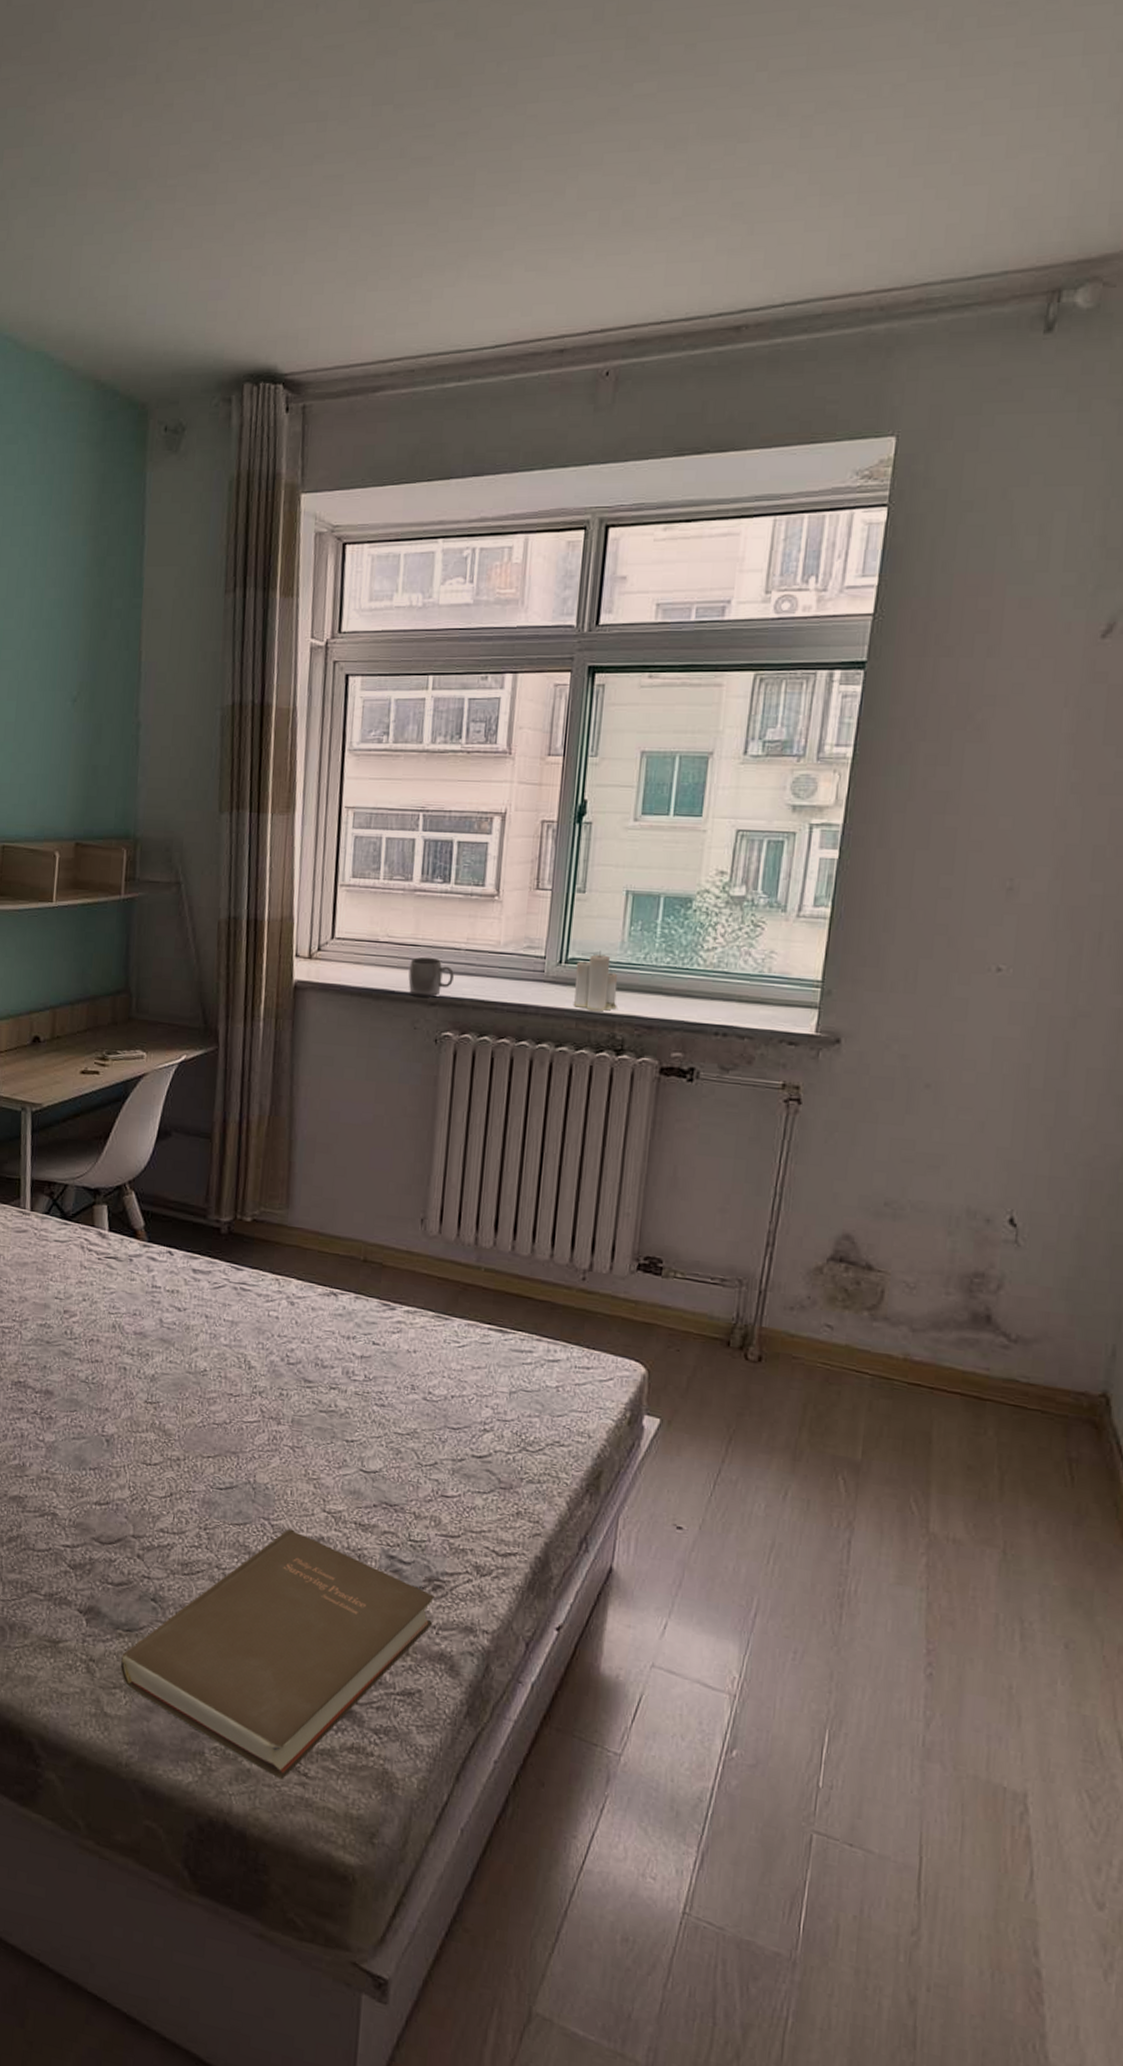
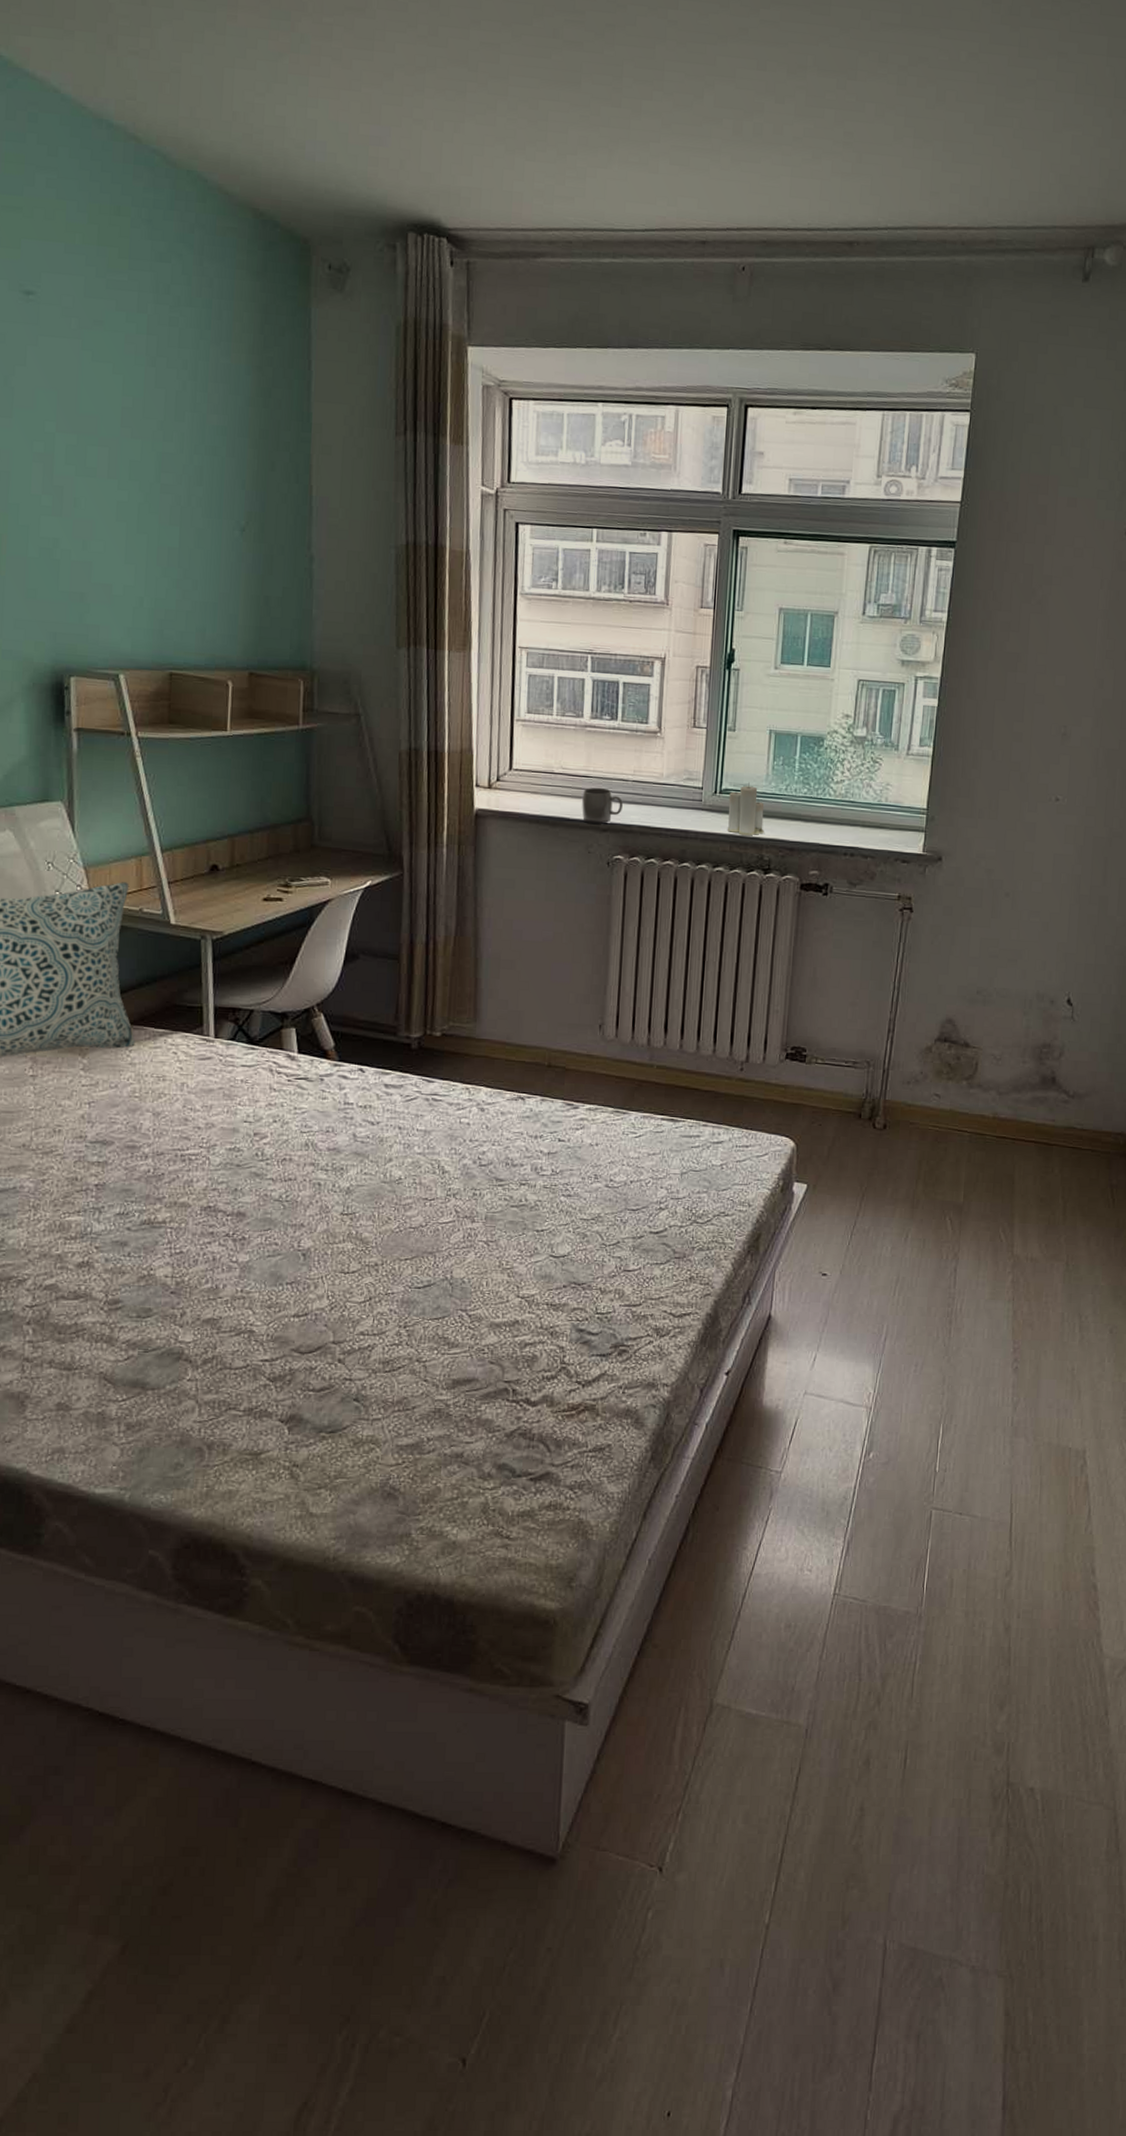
book: present [120,1528,436,1780] -> none [325,1317,621,1546]

